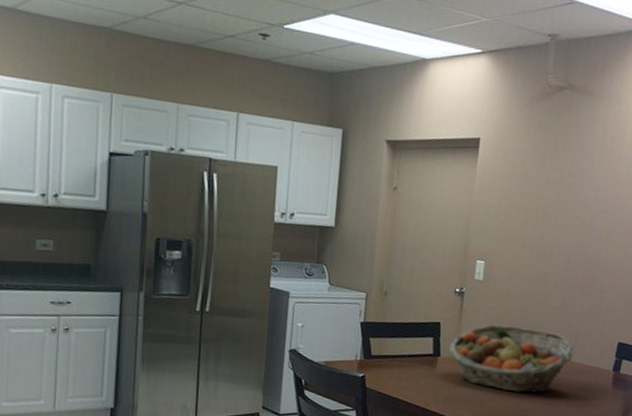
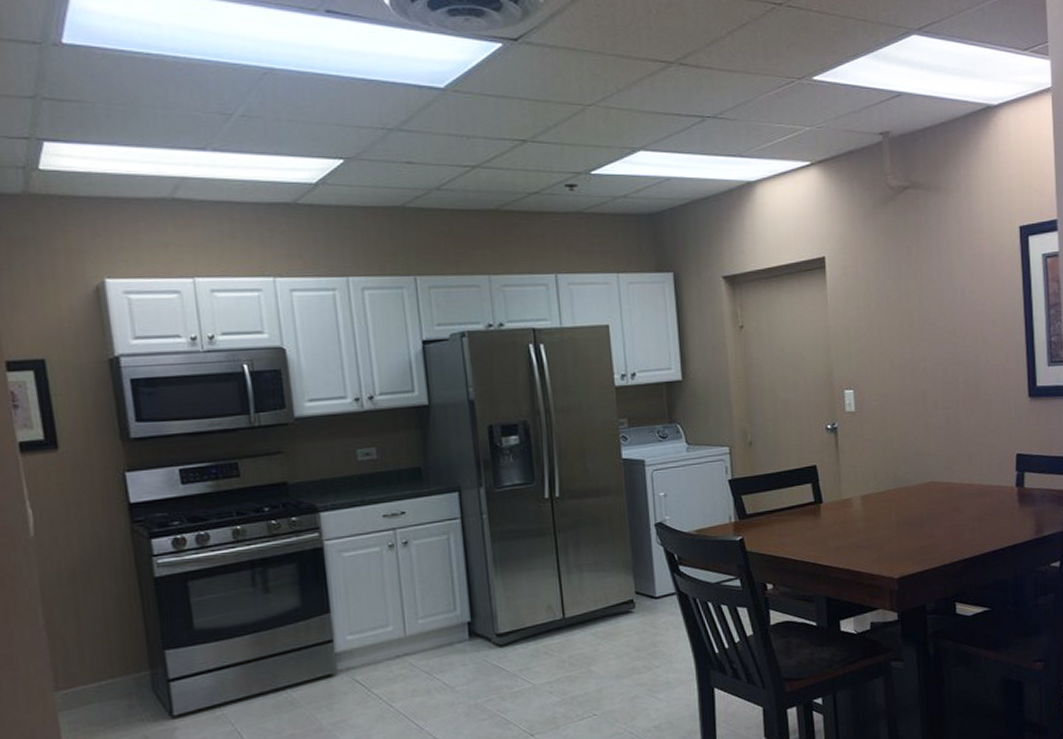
fruit basket: present [449,325,575,393] -> none [830,455,970,529]

